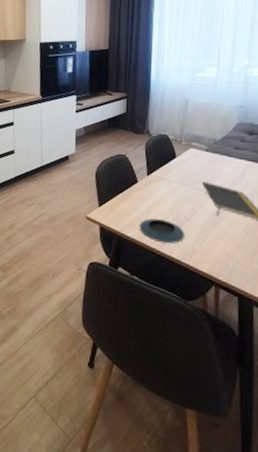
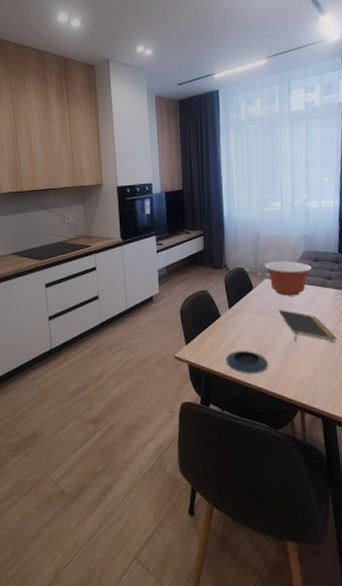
mixing bowl: none [191,130,244,169] -> present [264,261,311,296]

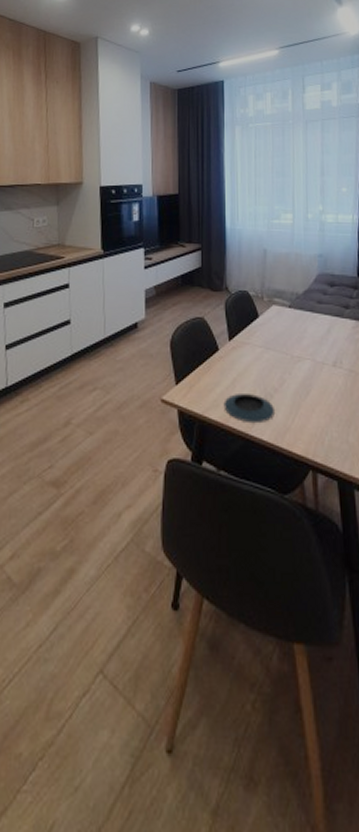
mixing bowl: present [264,261,311,296] -> none [272,284,327,327]
notepad: present [278,309,336,342] -> none [287,342,355,385]

